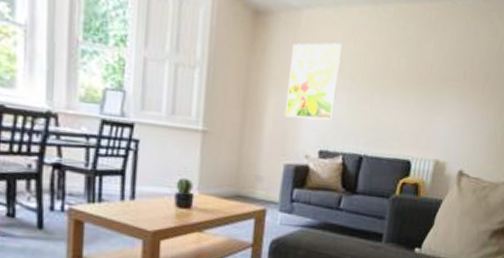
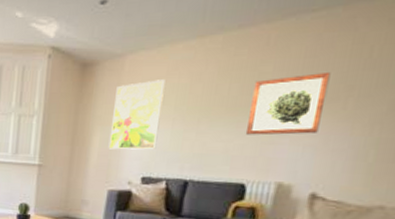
wall art: none [411,58,474,115] -> present [245,71,331,135]

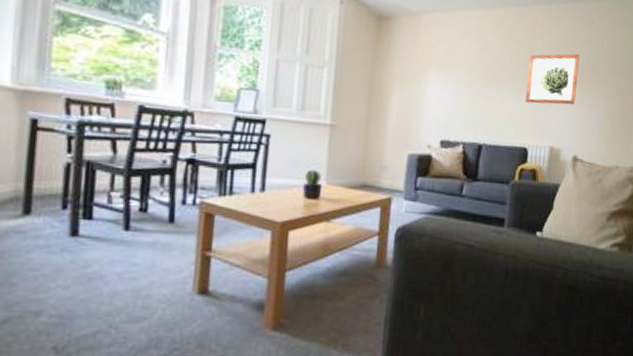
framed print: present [108,80,165,150] -> none [407,43,458,113]

